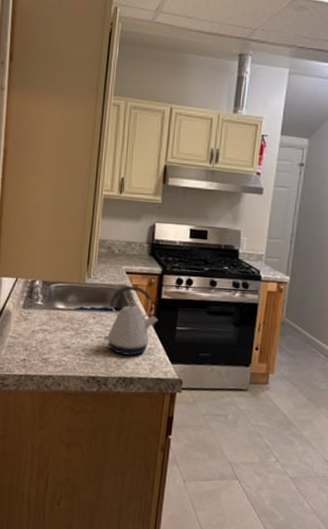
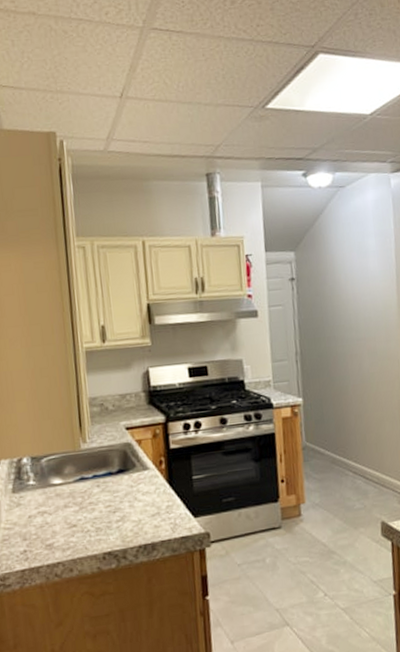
kettle: present [103,285,158,356] -> none [113,441,171,521]

